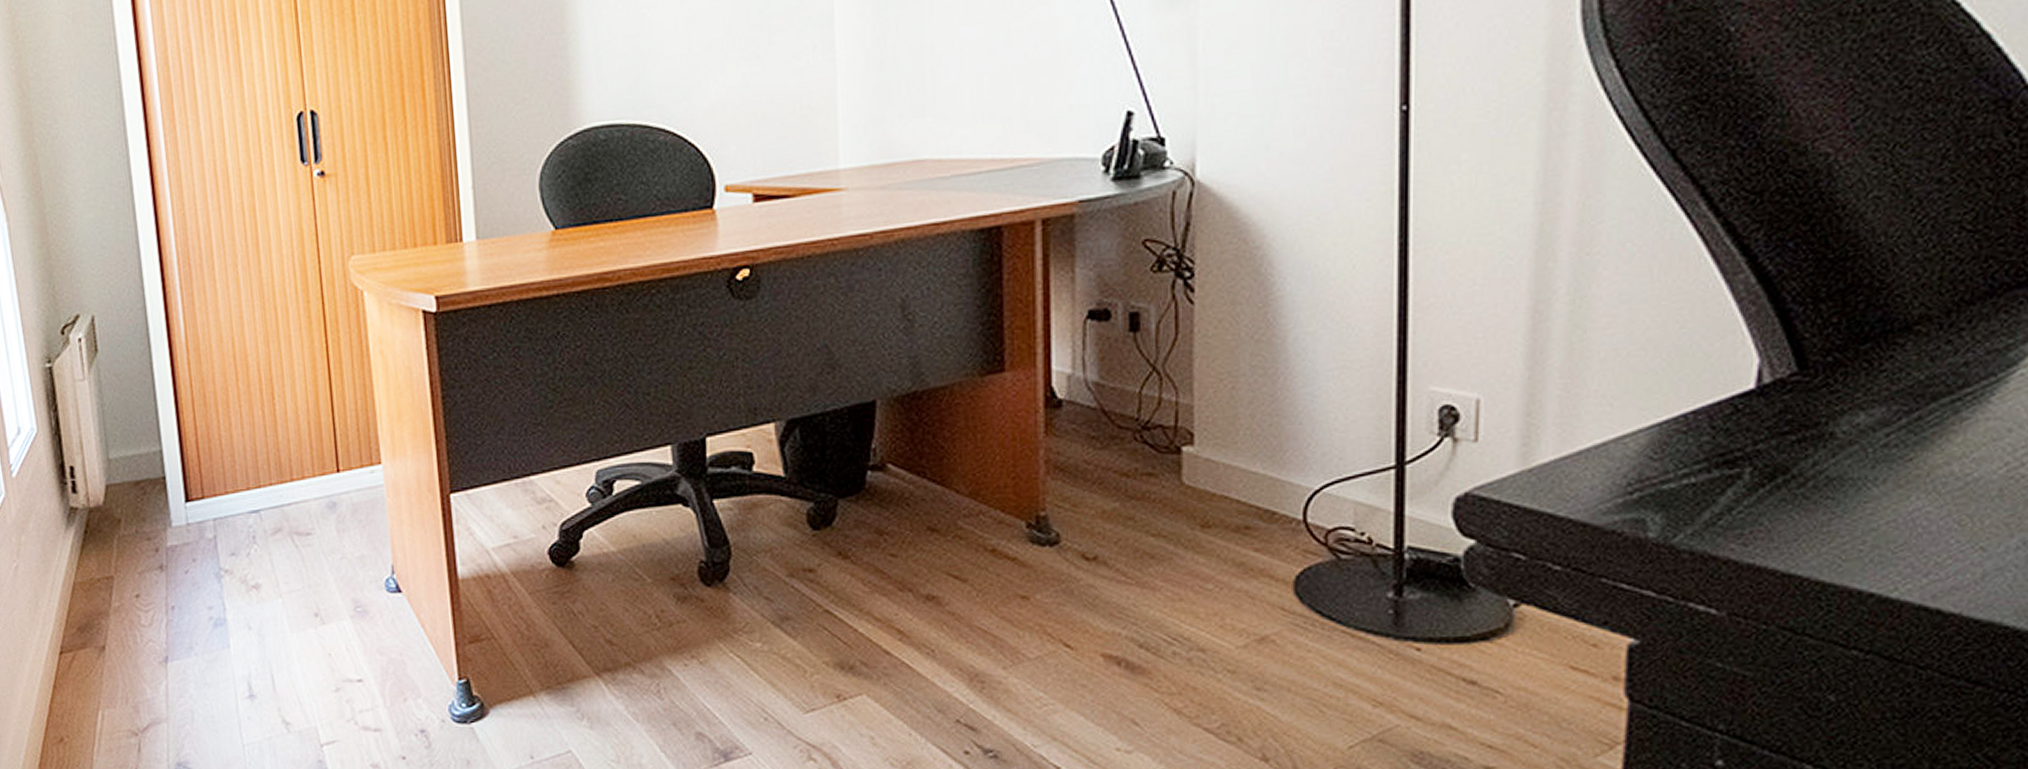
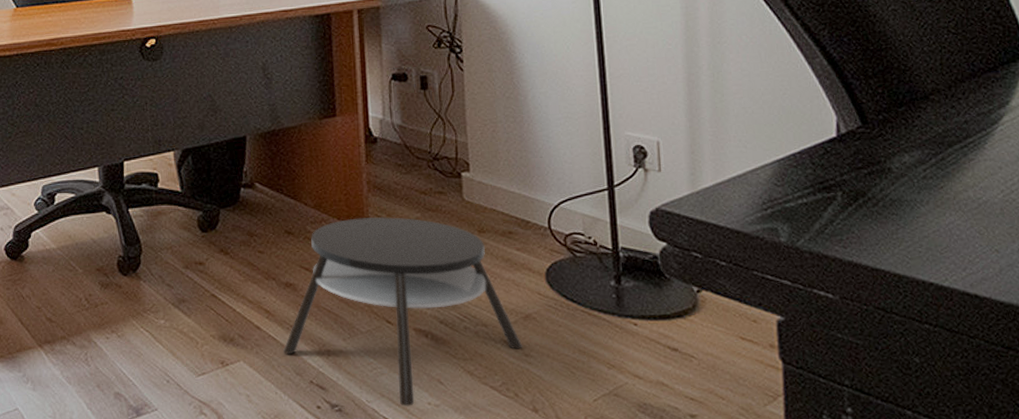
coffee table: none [921,507,1254,753] -> present [283,216,523,406]

